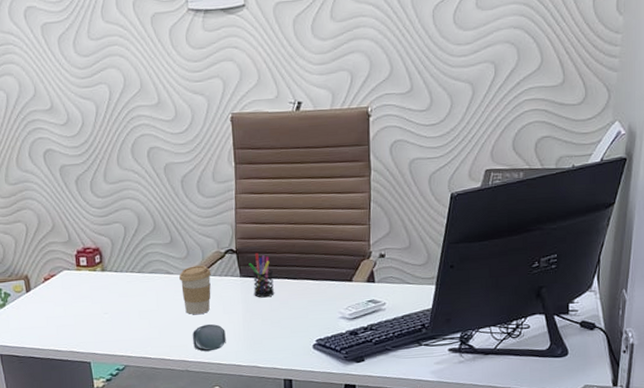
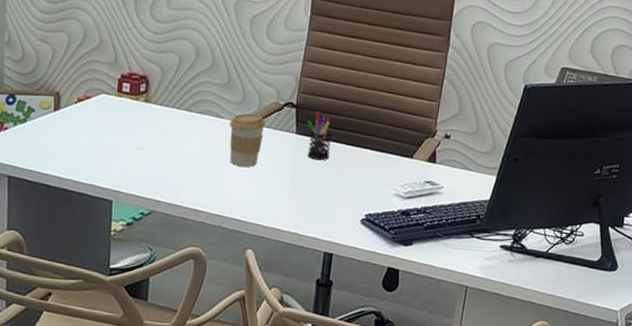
oval tray: present [193,323,226,352] -> none [232,178,270,210]

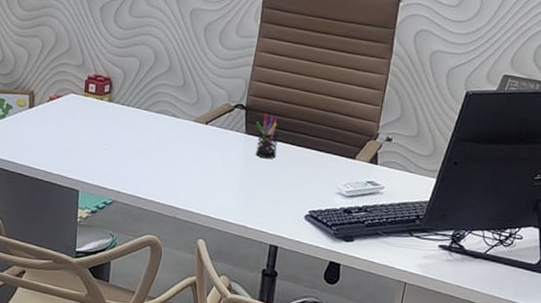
coffee cup: present [230,113,266,167] -> none [184,113,217,163]

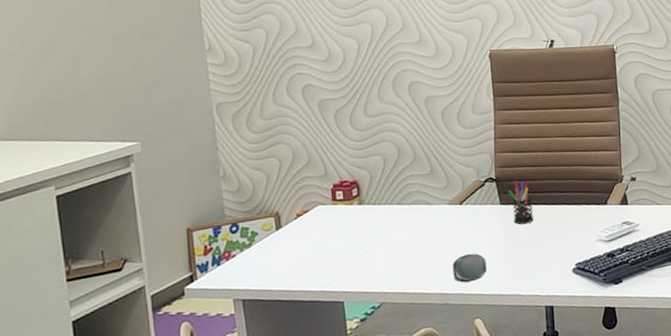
oval tray: none [186,174,220,203] -> present [453,253,487,283]

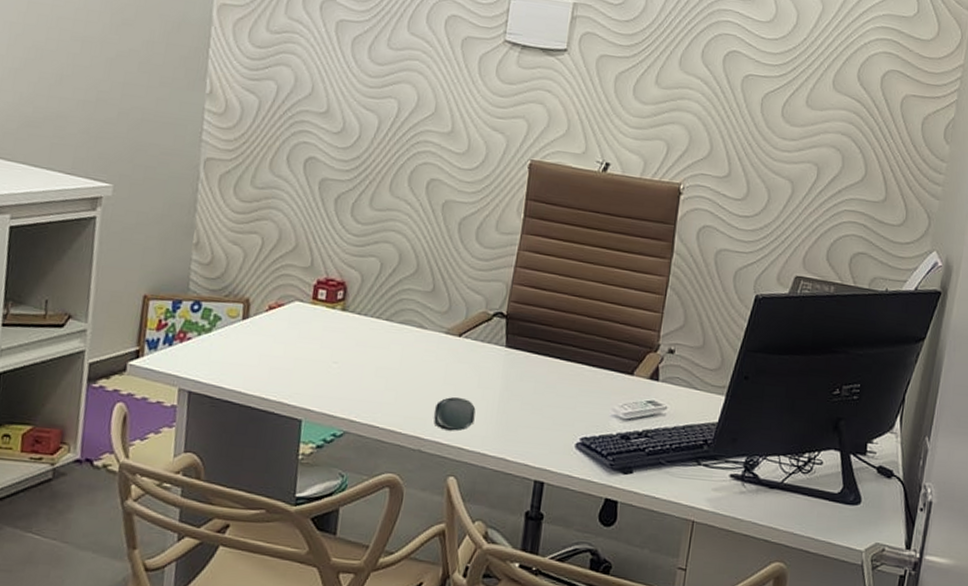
pen holder: present [508,181,533,224] -> none [517,322,546,377]

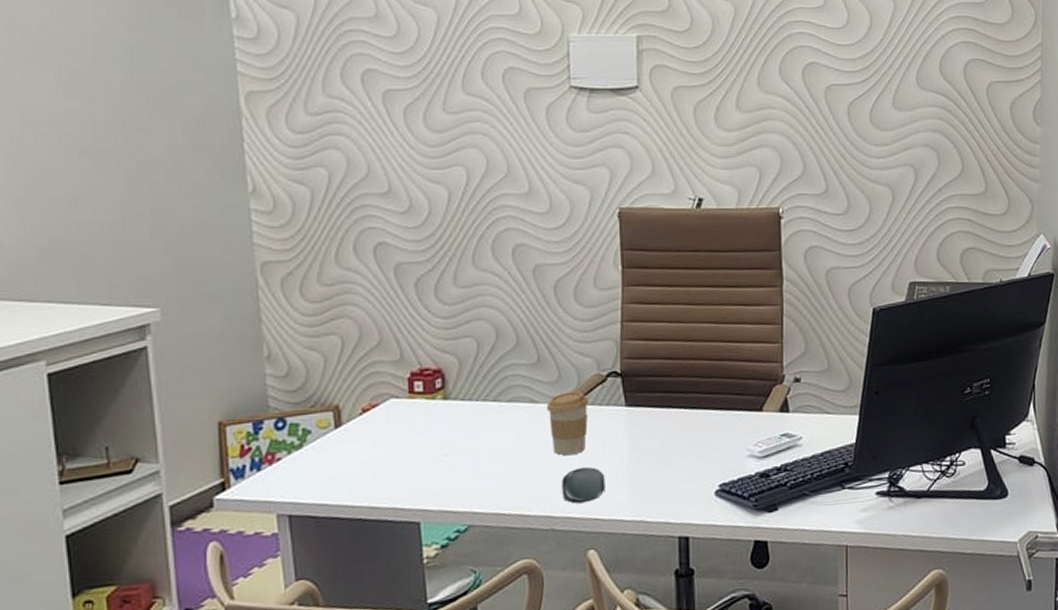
coffee cup: none [432,324,473,383] -> present [547,391,589,455]

